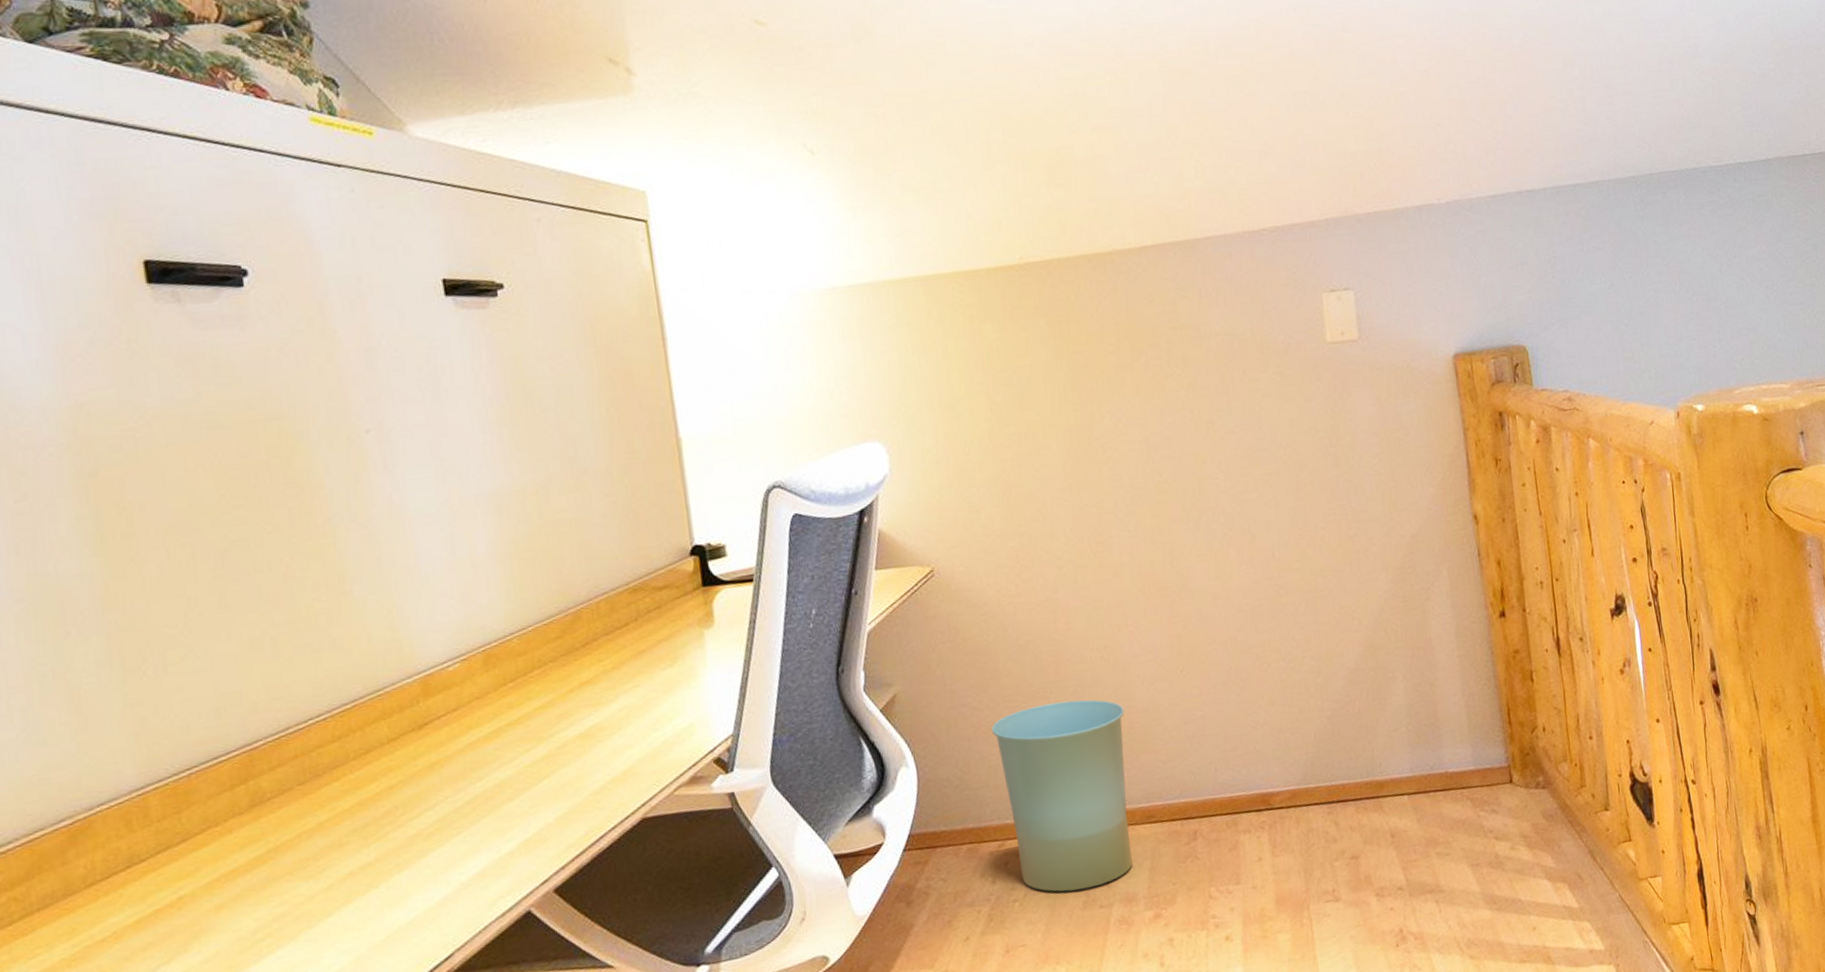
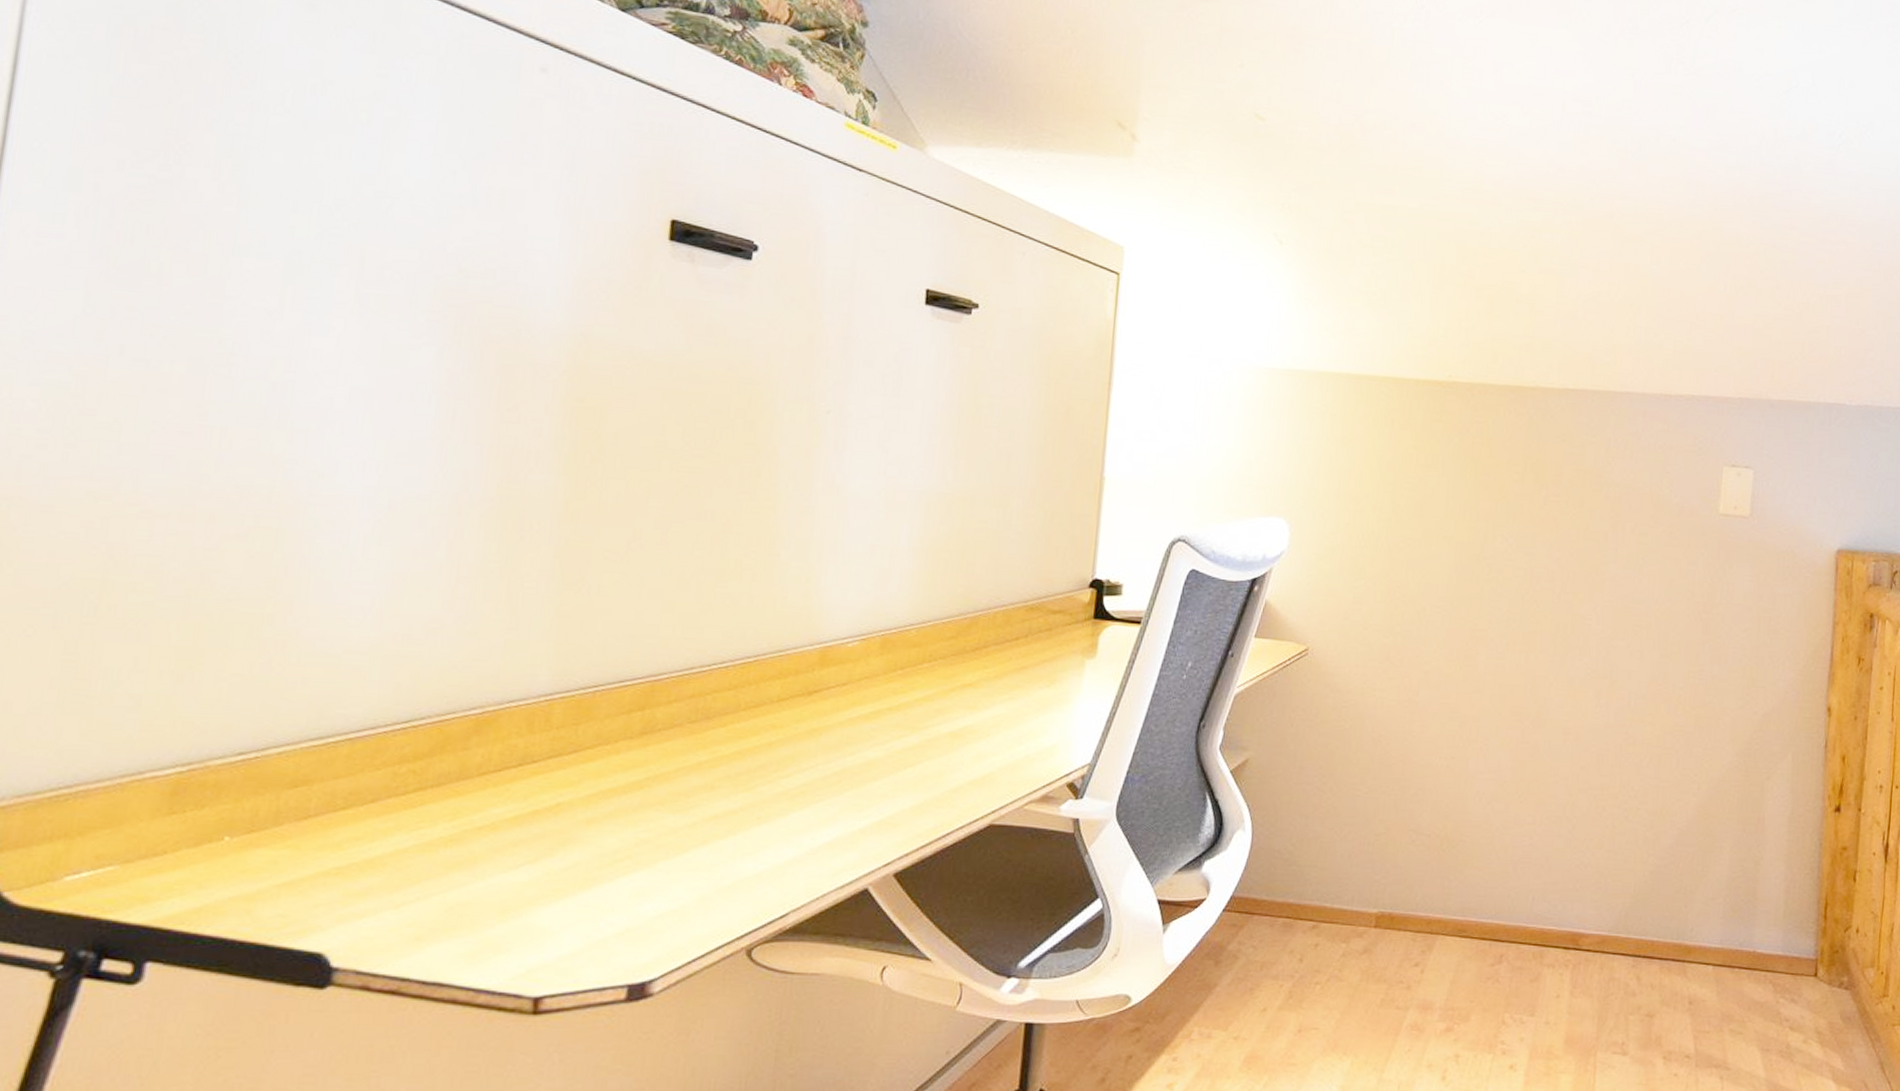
waste bin: present [991,699,1132,892] -> none [1328,799,1459,988]

